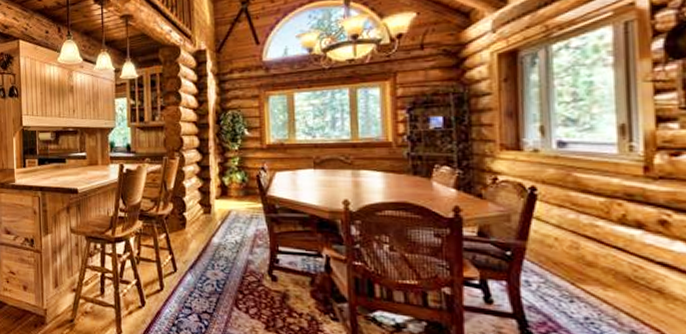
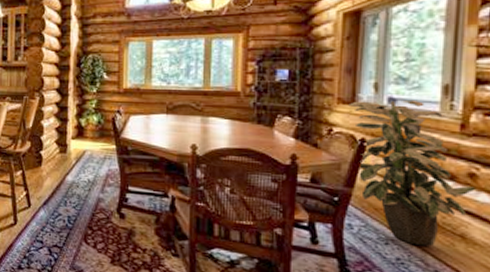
indoor plant: none [513,142,671,304] -> present [348,99,477,247]

